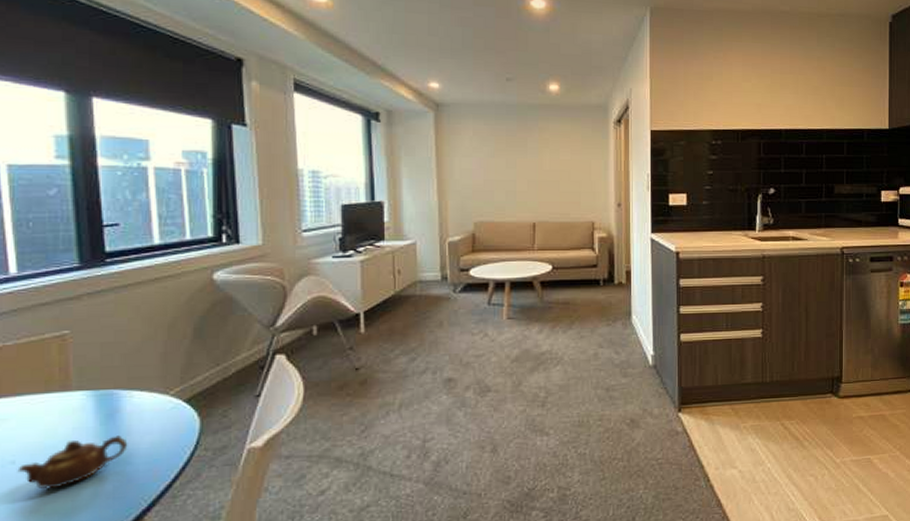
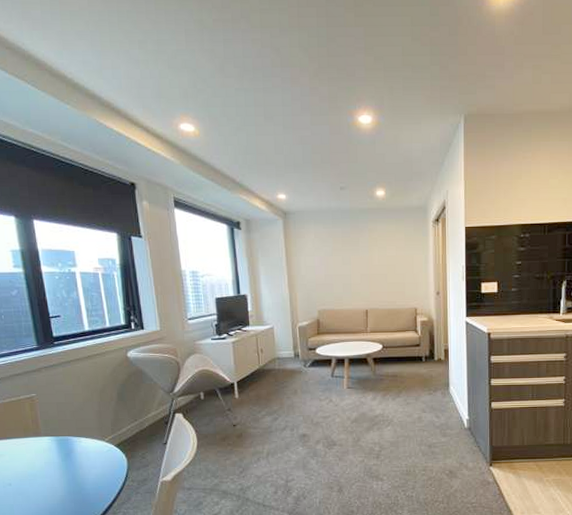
teapot: present [17,435,128,490] -> none [13,469,81,504]

